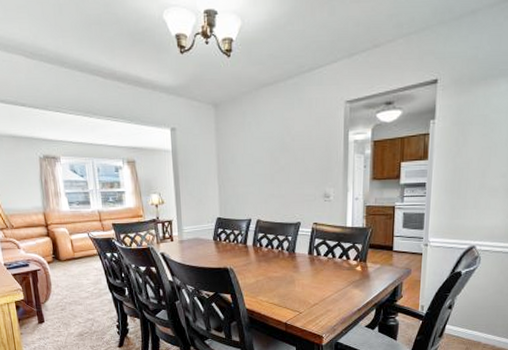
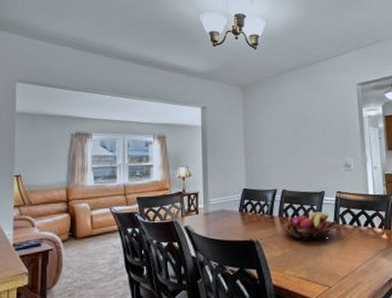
fruit basket: none [257,243,312,269] -> present [283,212,338,240]

